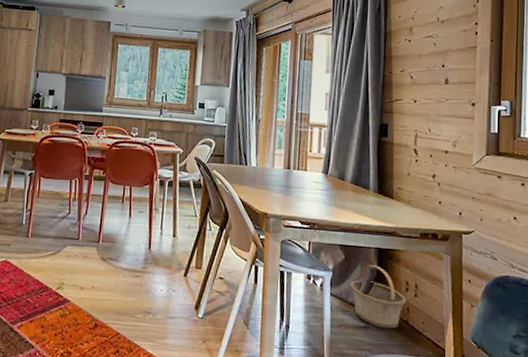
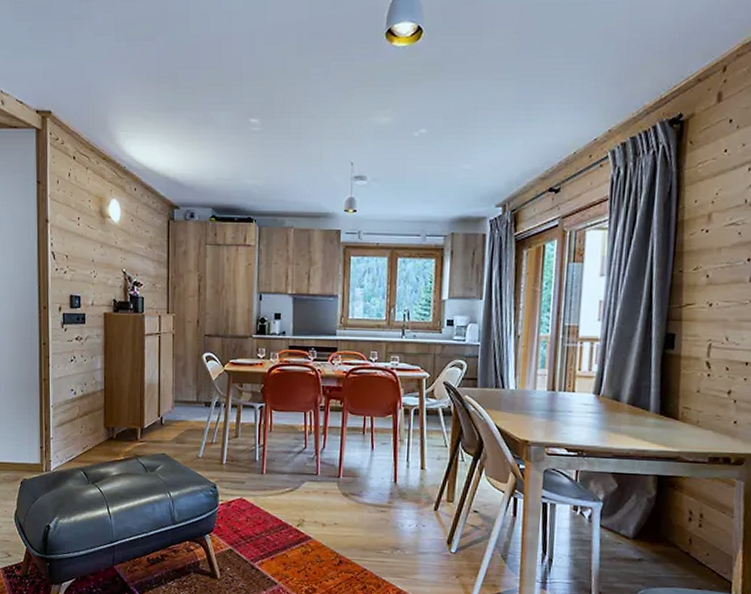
basket: present [350,264,407,329] -> none [623,493,690,561]

